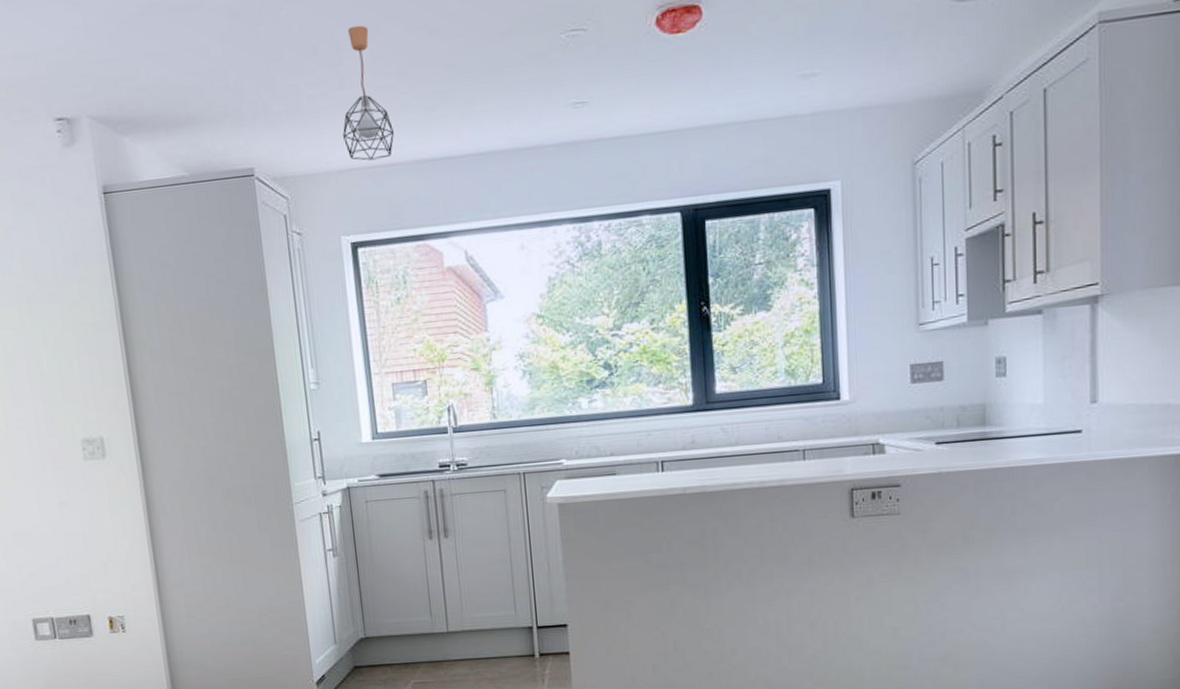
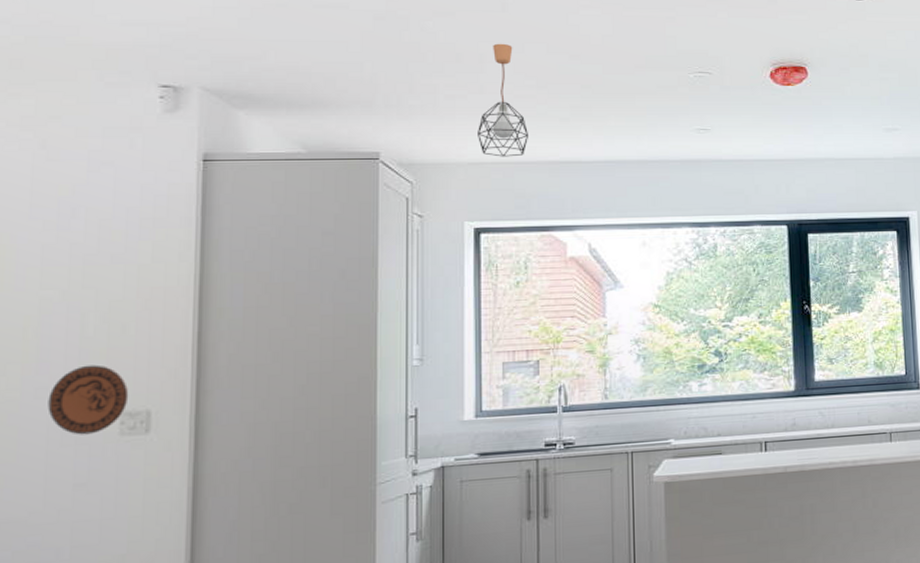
decorative plate: none [26,397,85,460] -> present [47,364,129,435]

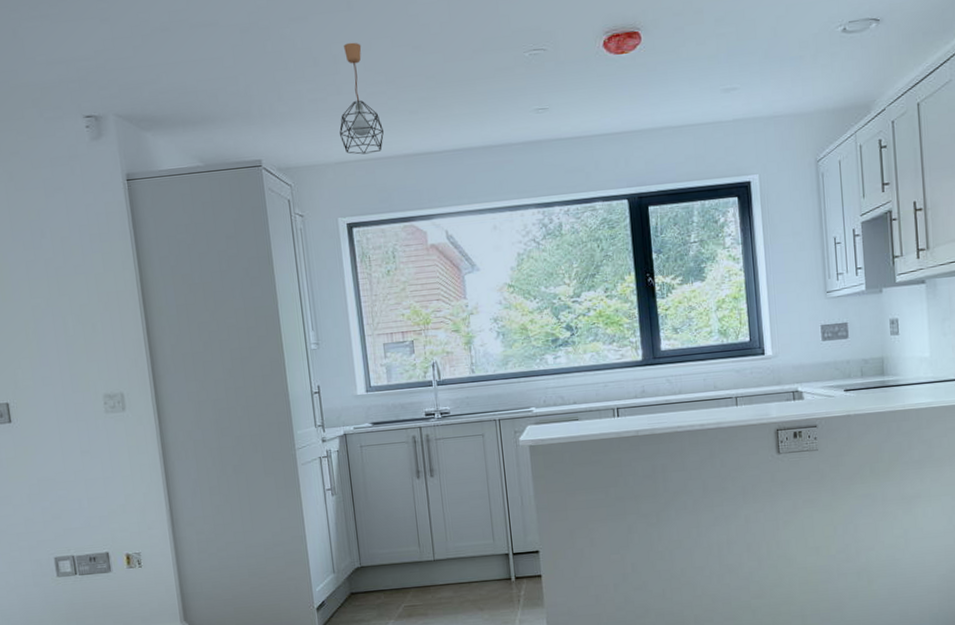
decorative plate: present [47,364,129,435] -> none [52,357,107,414]

